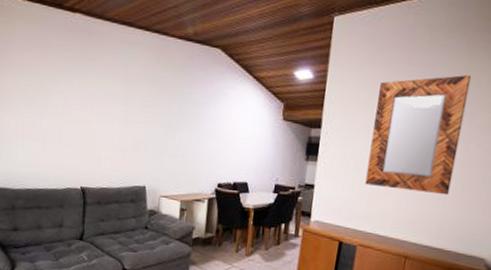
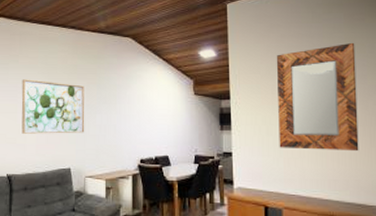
wall art: none [97,87,165,151] -> present [21,79,85,134]

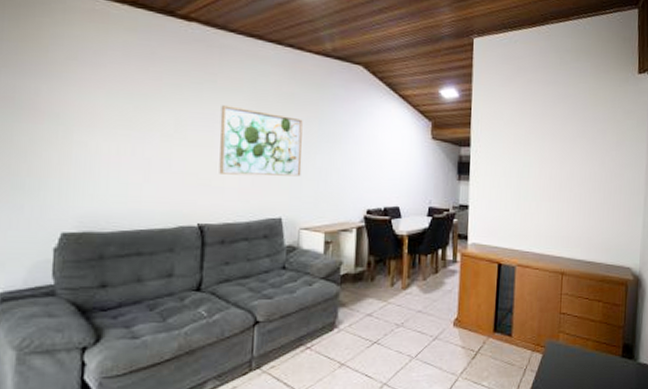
home mirror: present [276,42,359,152] -> none [517,94,599,208]

